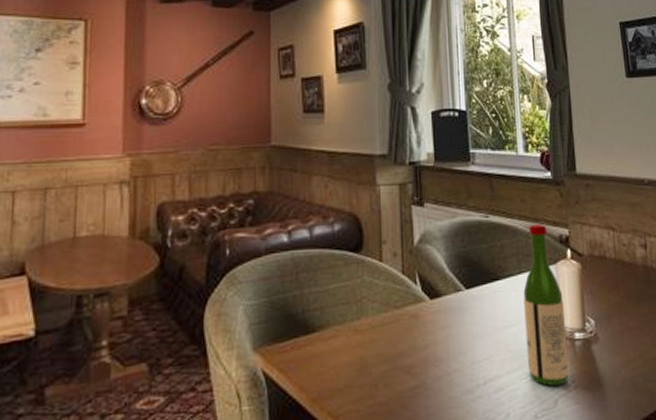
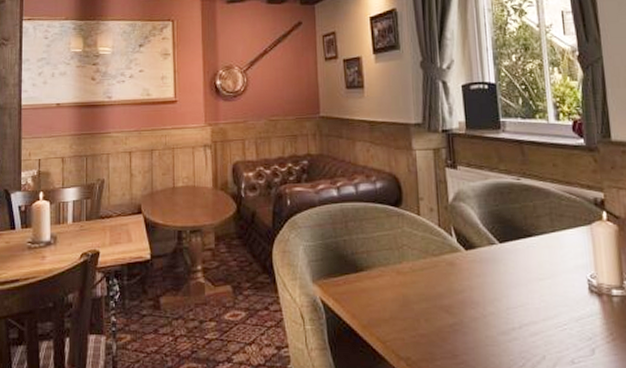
wine bottle: present [523,224,570,386] -> none [557,188,607,336]

